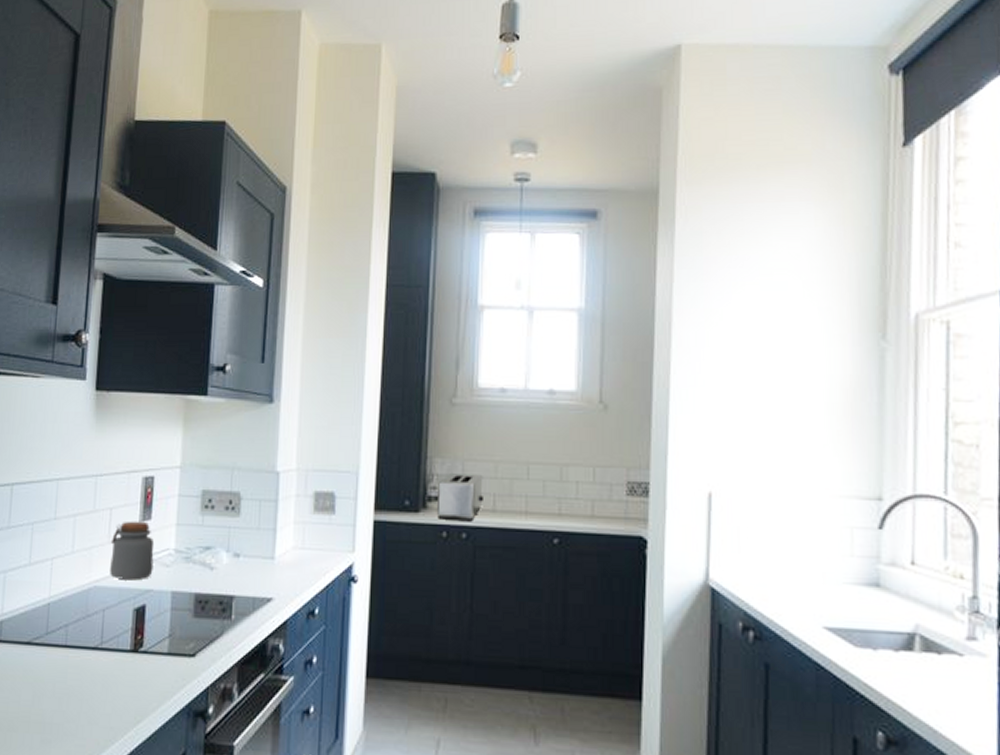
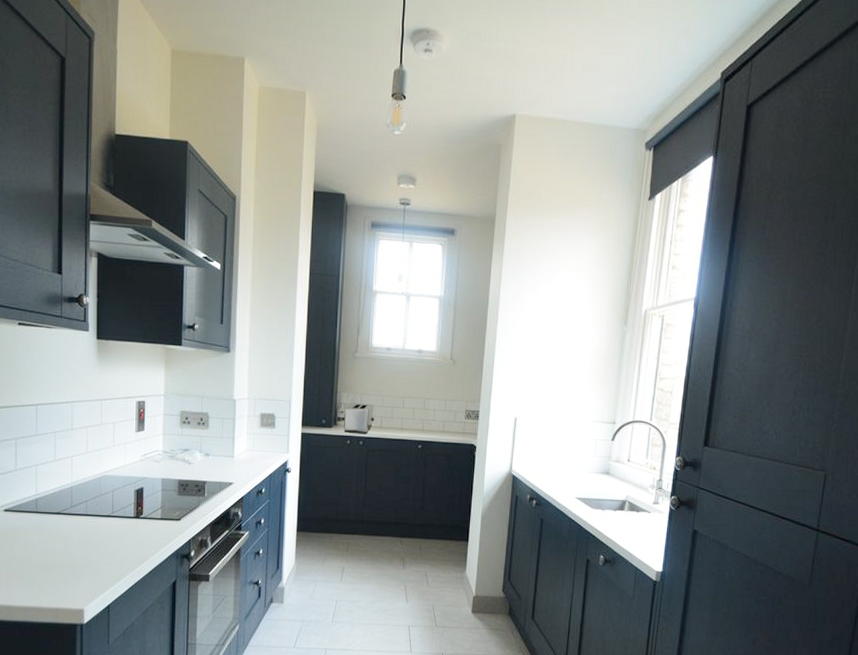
jar: present [110,521,155,581] -> none [115,431,148,471]

